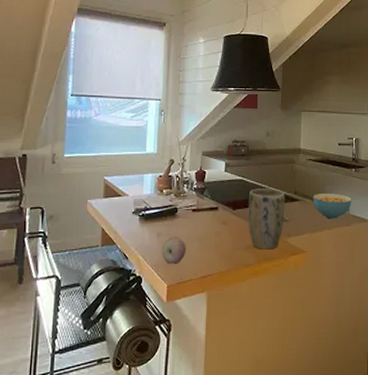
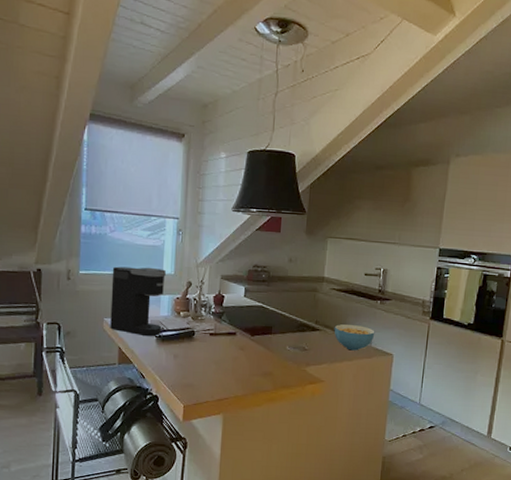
coffee maker: none [93,147,149,215] -> present [110,266,166,336]
fruit: present [161,236,186,264] -> none [178,359,203,386]
plant pot: present [248,188,285,250] -> none [266,316,306,377]

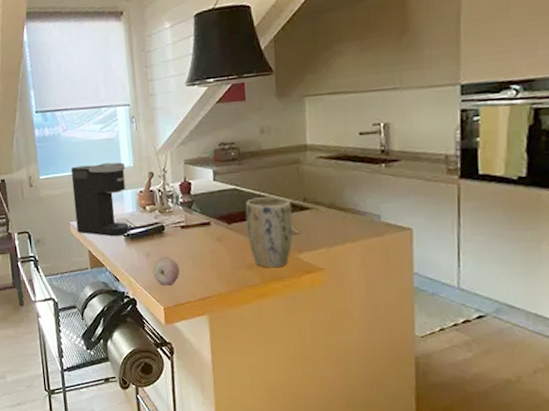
fruit: none [178,359,203,386] -> present [152,256,180,285]
plant pot: none [266,316,306,377] -> present [245,197,293,268]
cereal bowl: present [334,324,375,351] -> none [328,197,384,229]

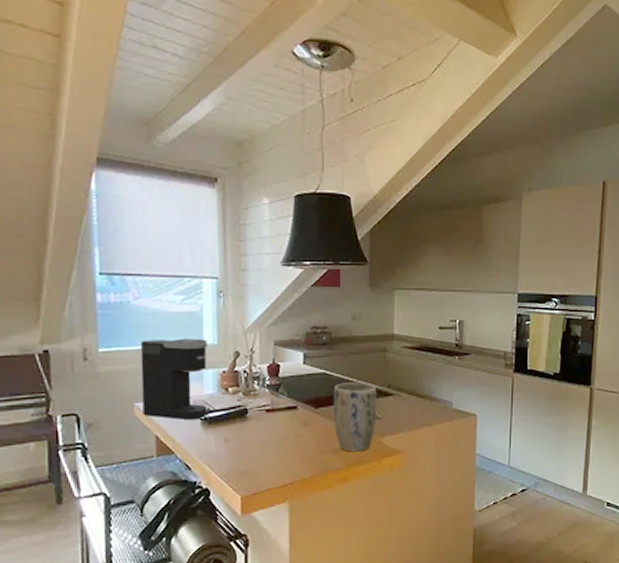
fruit: present [152,256,180,285] -> none [231,441,261,473]

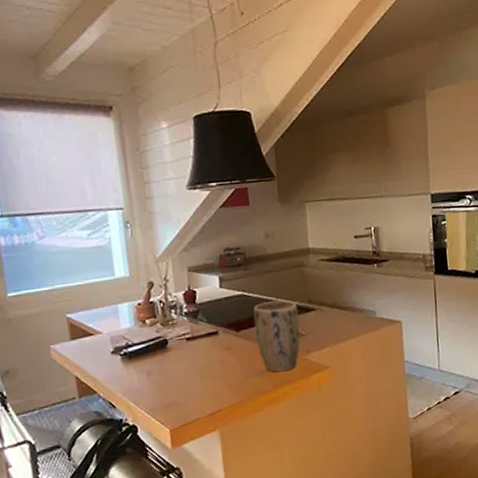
coffee maker: present [140,338,208,420] -> none [49,272,127,358]

